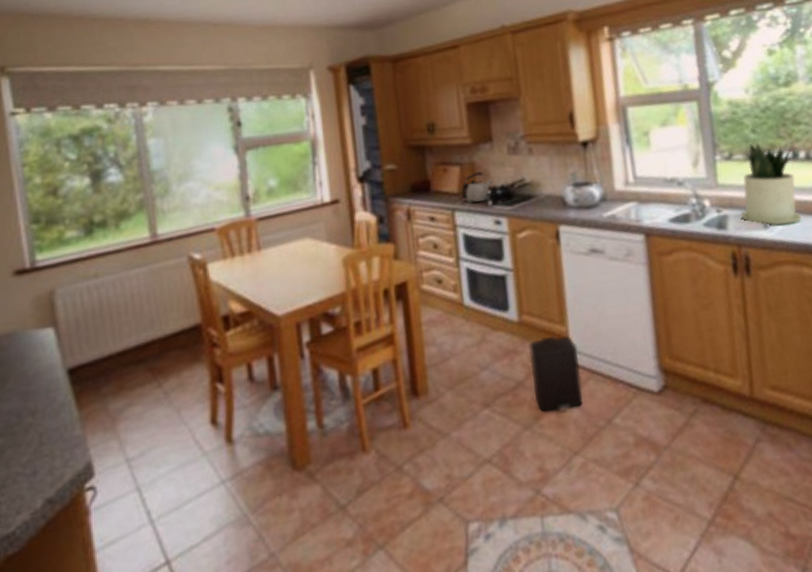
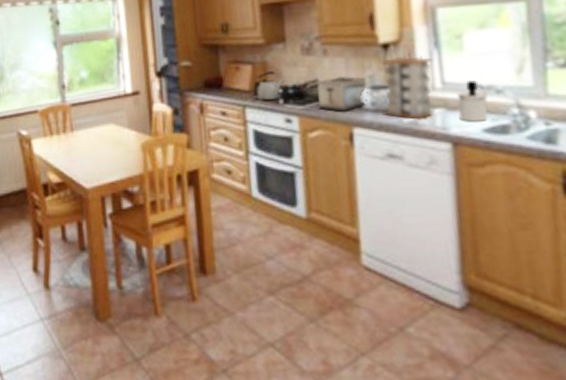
toaster: none [524,174,571,212] -> present [317,76,368,113]
pedal bin: present [529,336,583,413] -> none [316,237,373,310]
spice rack: none [582,146,630,215] -> present [382,49,435,120]
soap dispenser: none [647,174,673,214] -> present [457,80,488,123]

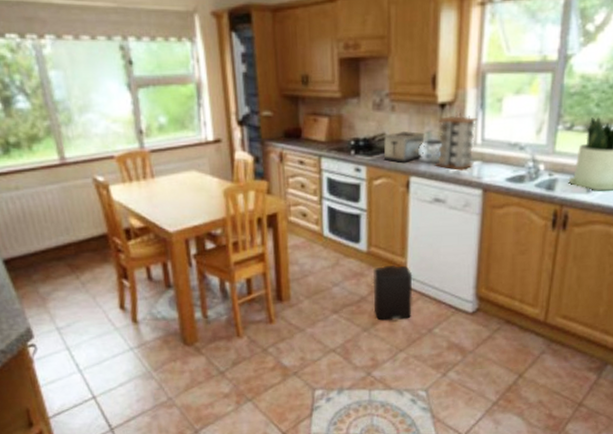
kettle: present [253,71,286,100] -> none [329,124,358,151]
pedal bin: none [316,237,373,310] -> present [372,266,413,321]
soap dispenser: present [457,80,488,123] -> none [490,138,513,174]

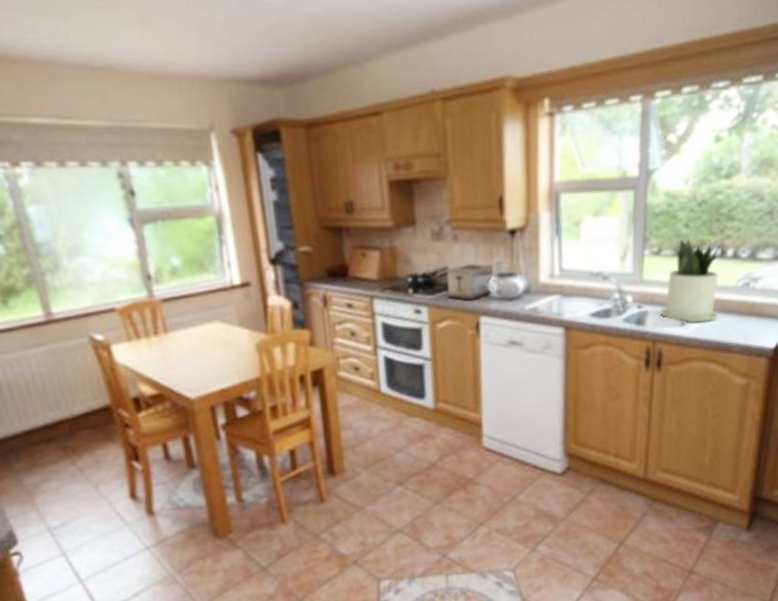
pedal bin: present [372,266,413,321] -> none [442,423,491,490]
spice rack: present [435,109,478,171] -> none [508,236,554,307]

